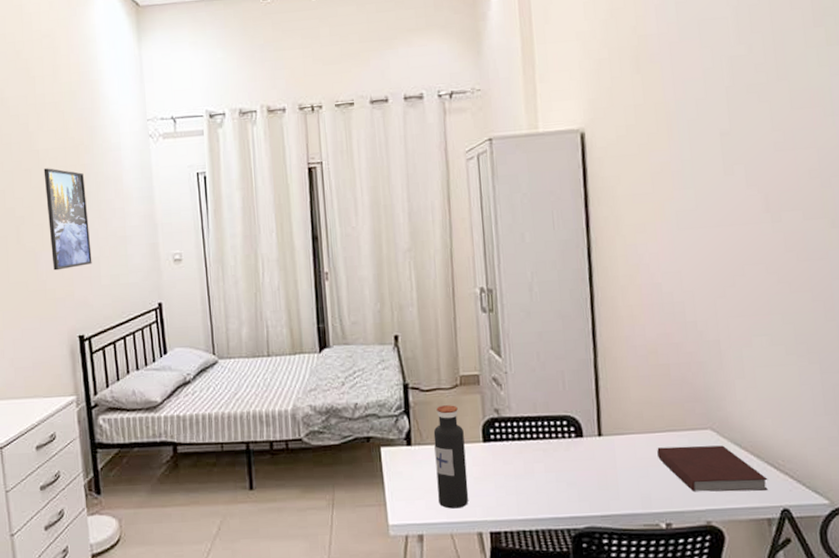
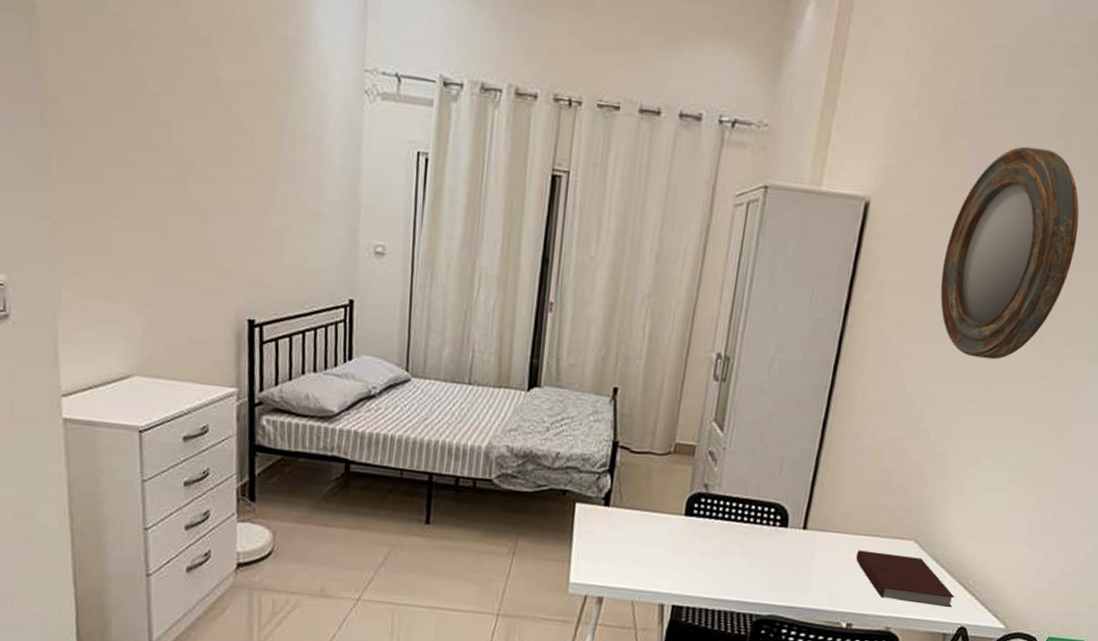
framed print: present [43,168,92,271] -> none [224,104,276,238]
water bottle: present [433,405,469,509] -> none [626,470,667,577]
home mirror: none [664,55,786,246] -> present [940,146,1080,360]

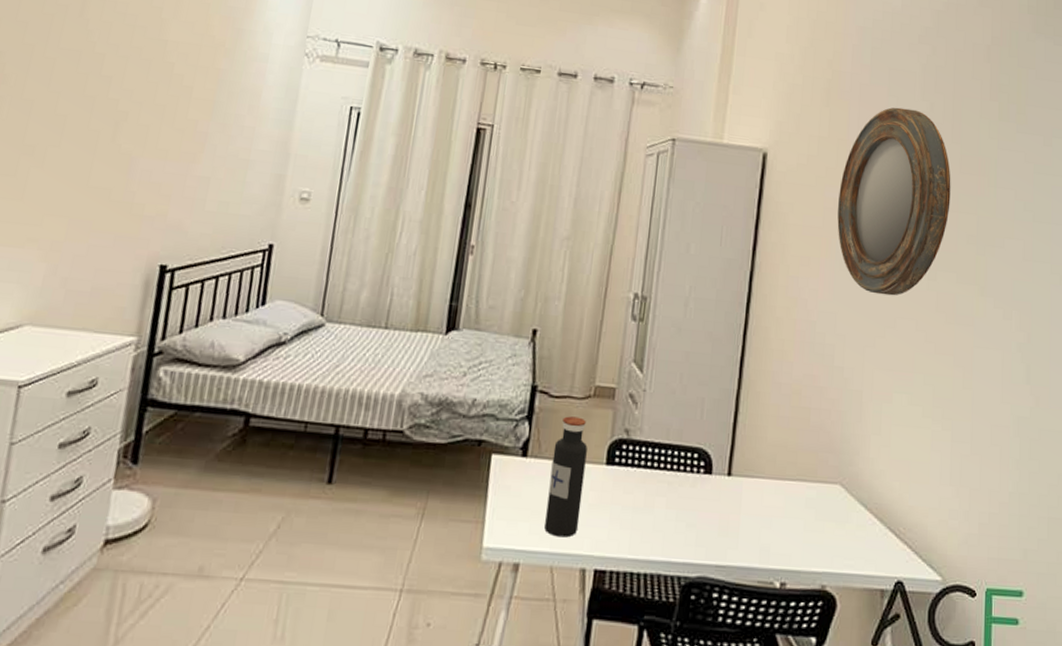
water bottle: none [626,470,667,577] -> present [544,416,587,538]
notebook: present [856,550,955,607] -> none [784,497,887,558]

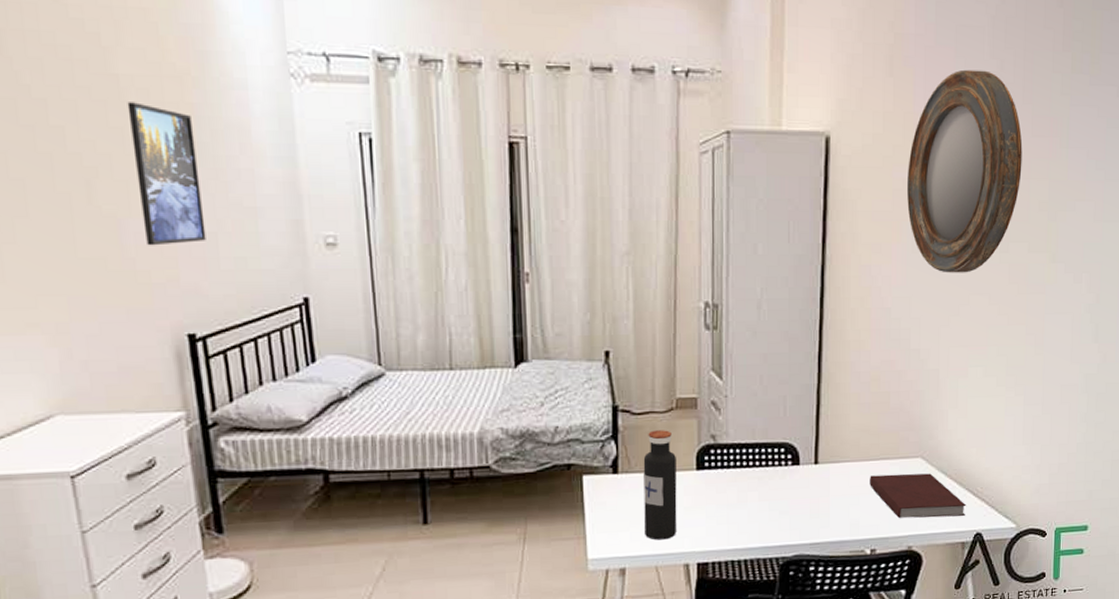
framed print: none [149,63,216,184] -> present [127,102,206,246]
notebook: none [784,497,887,558] -> present [870,473,967,519]

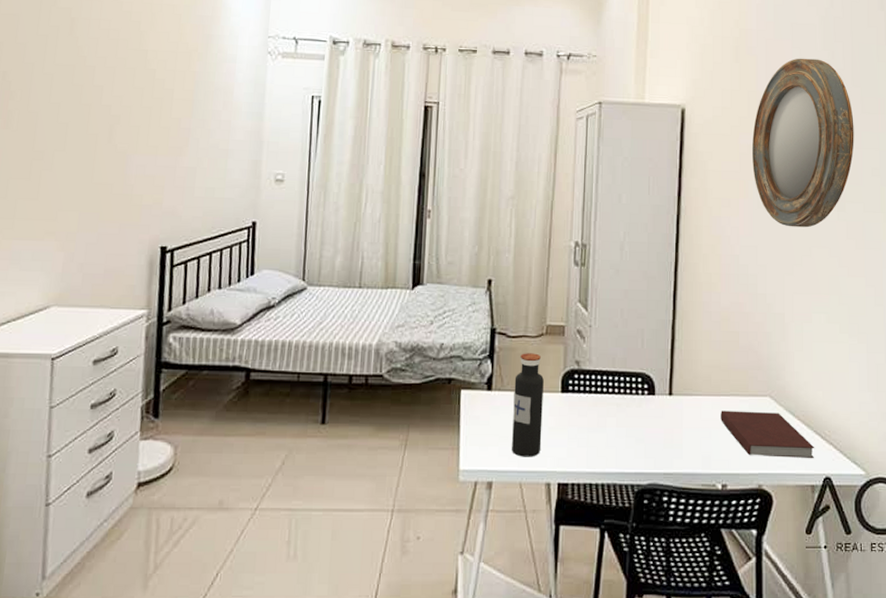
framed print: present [127,102,206,246] -> none [144,70,193,176]

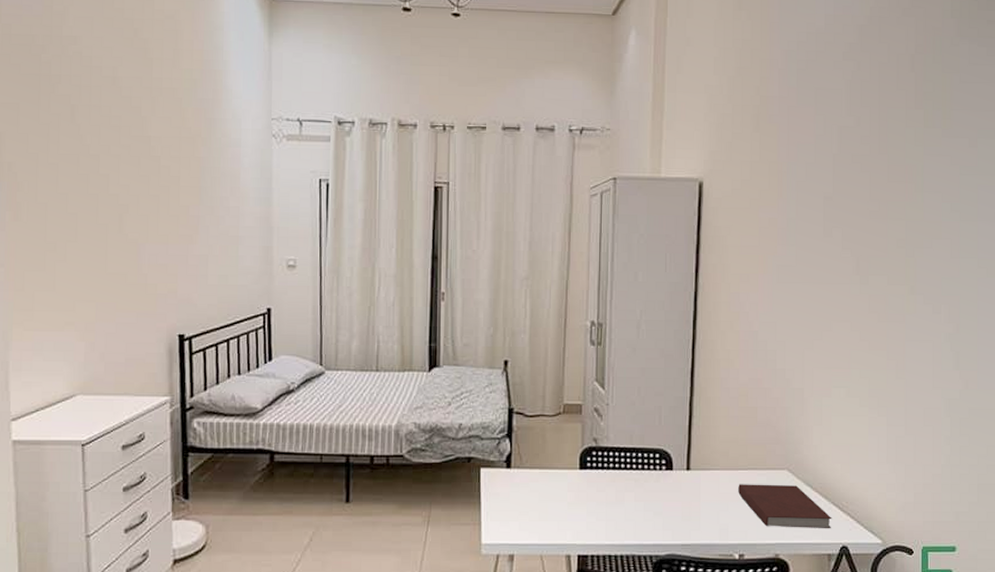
water bottle: present [512,353,544,457] -> none [532,432,562,531]
home mirror: present [752,58,854,228] -> none [773,125,879,302]

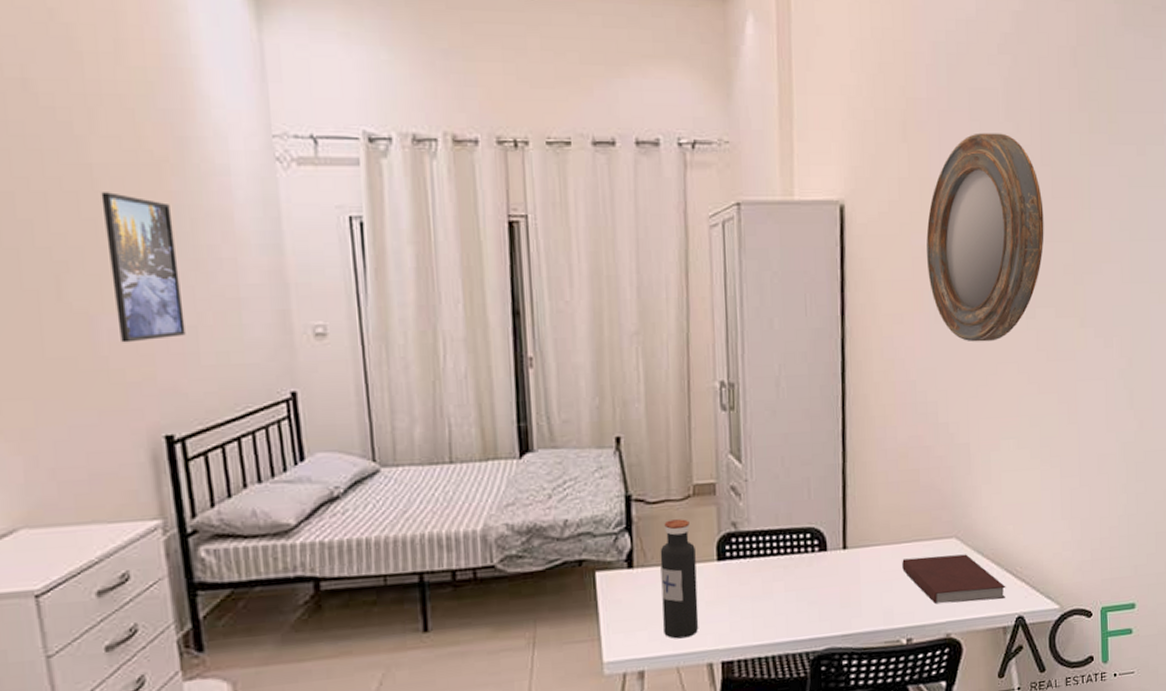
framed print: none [154,157,200,265] -> present [101,192,186,343]
water bottle: none [532,432,562,531] -> present [660,519,699,639]
home mirror: none [773,125,879,302] -> present [926,133,1044,342]

